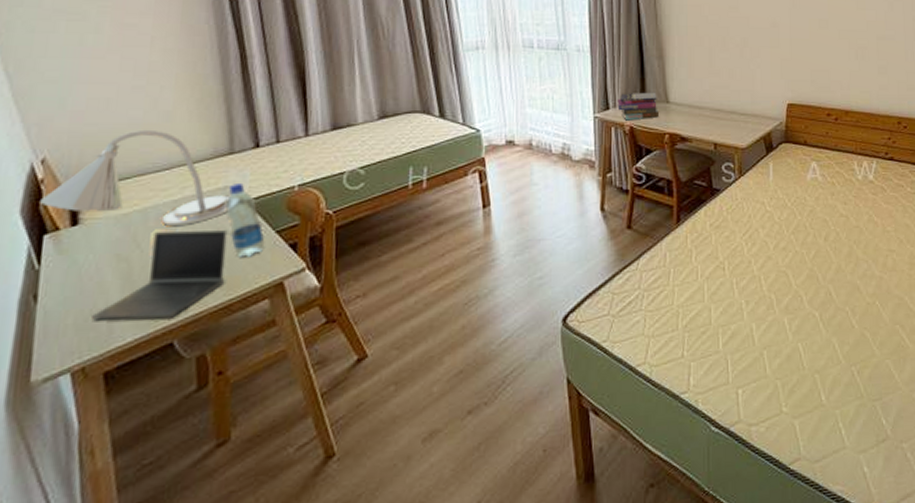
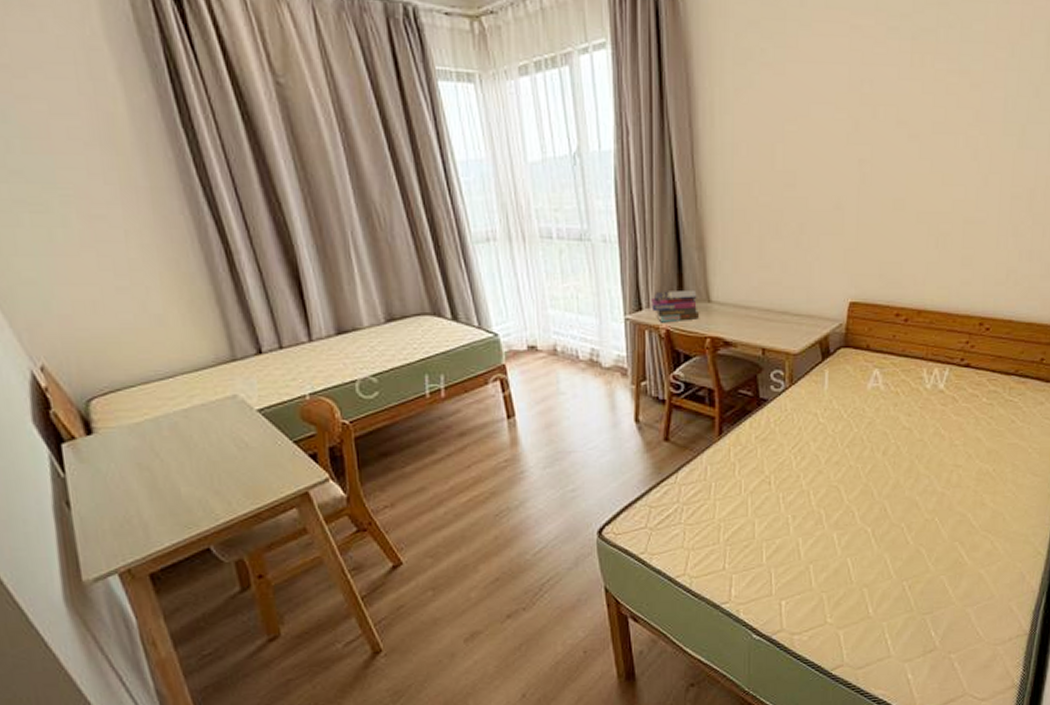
table lamp: present [40,129,231,227] -> none [49,334,241,437]
laptop computer: present [91,230,228,321] -> none [126,440,249,527]
bottle: present [224,182,265,257] -> none [236,391,284,467]

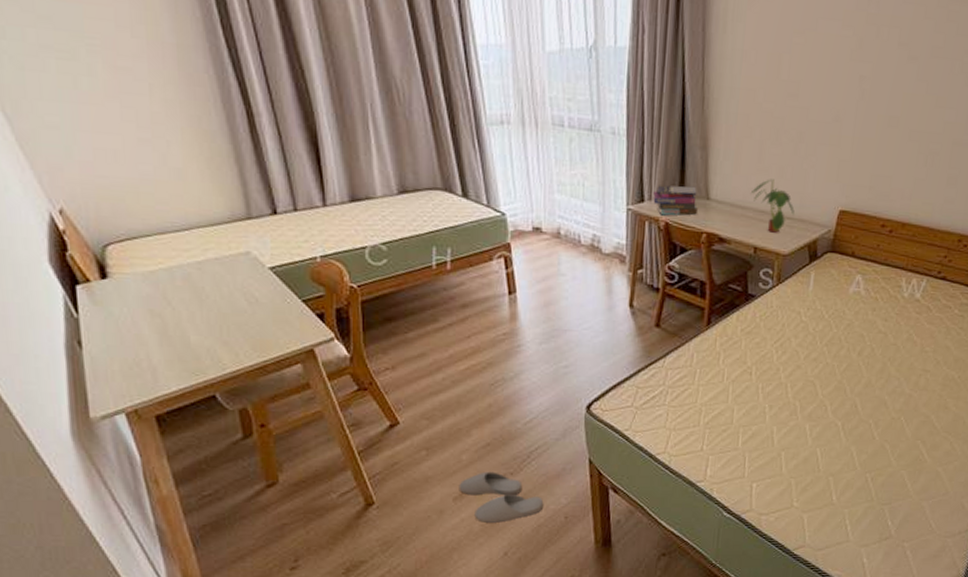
slippers: none [469,608,561,664] -> present [458,471,544,523]
plant: none [753,275,802,332] -> present [750,179,795,233]

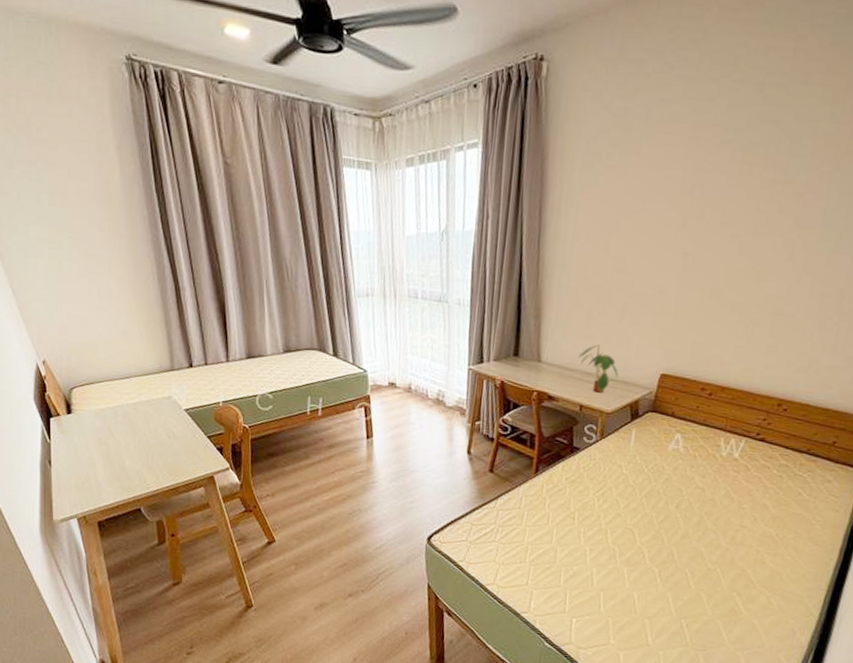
slippers: present [458,471,544,523] -> none [319,587,388,632]
books: present [653,185,697,216] -> none [491,348,530,376]

